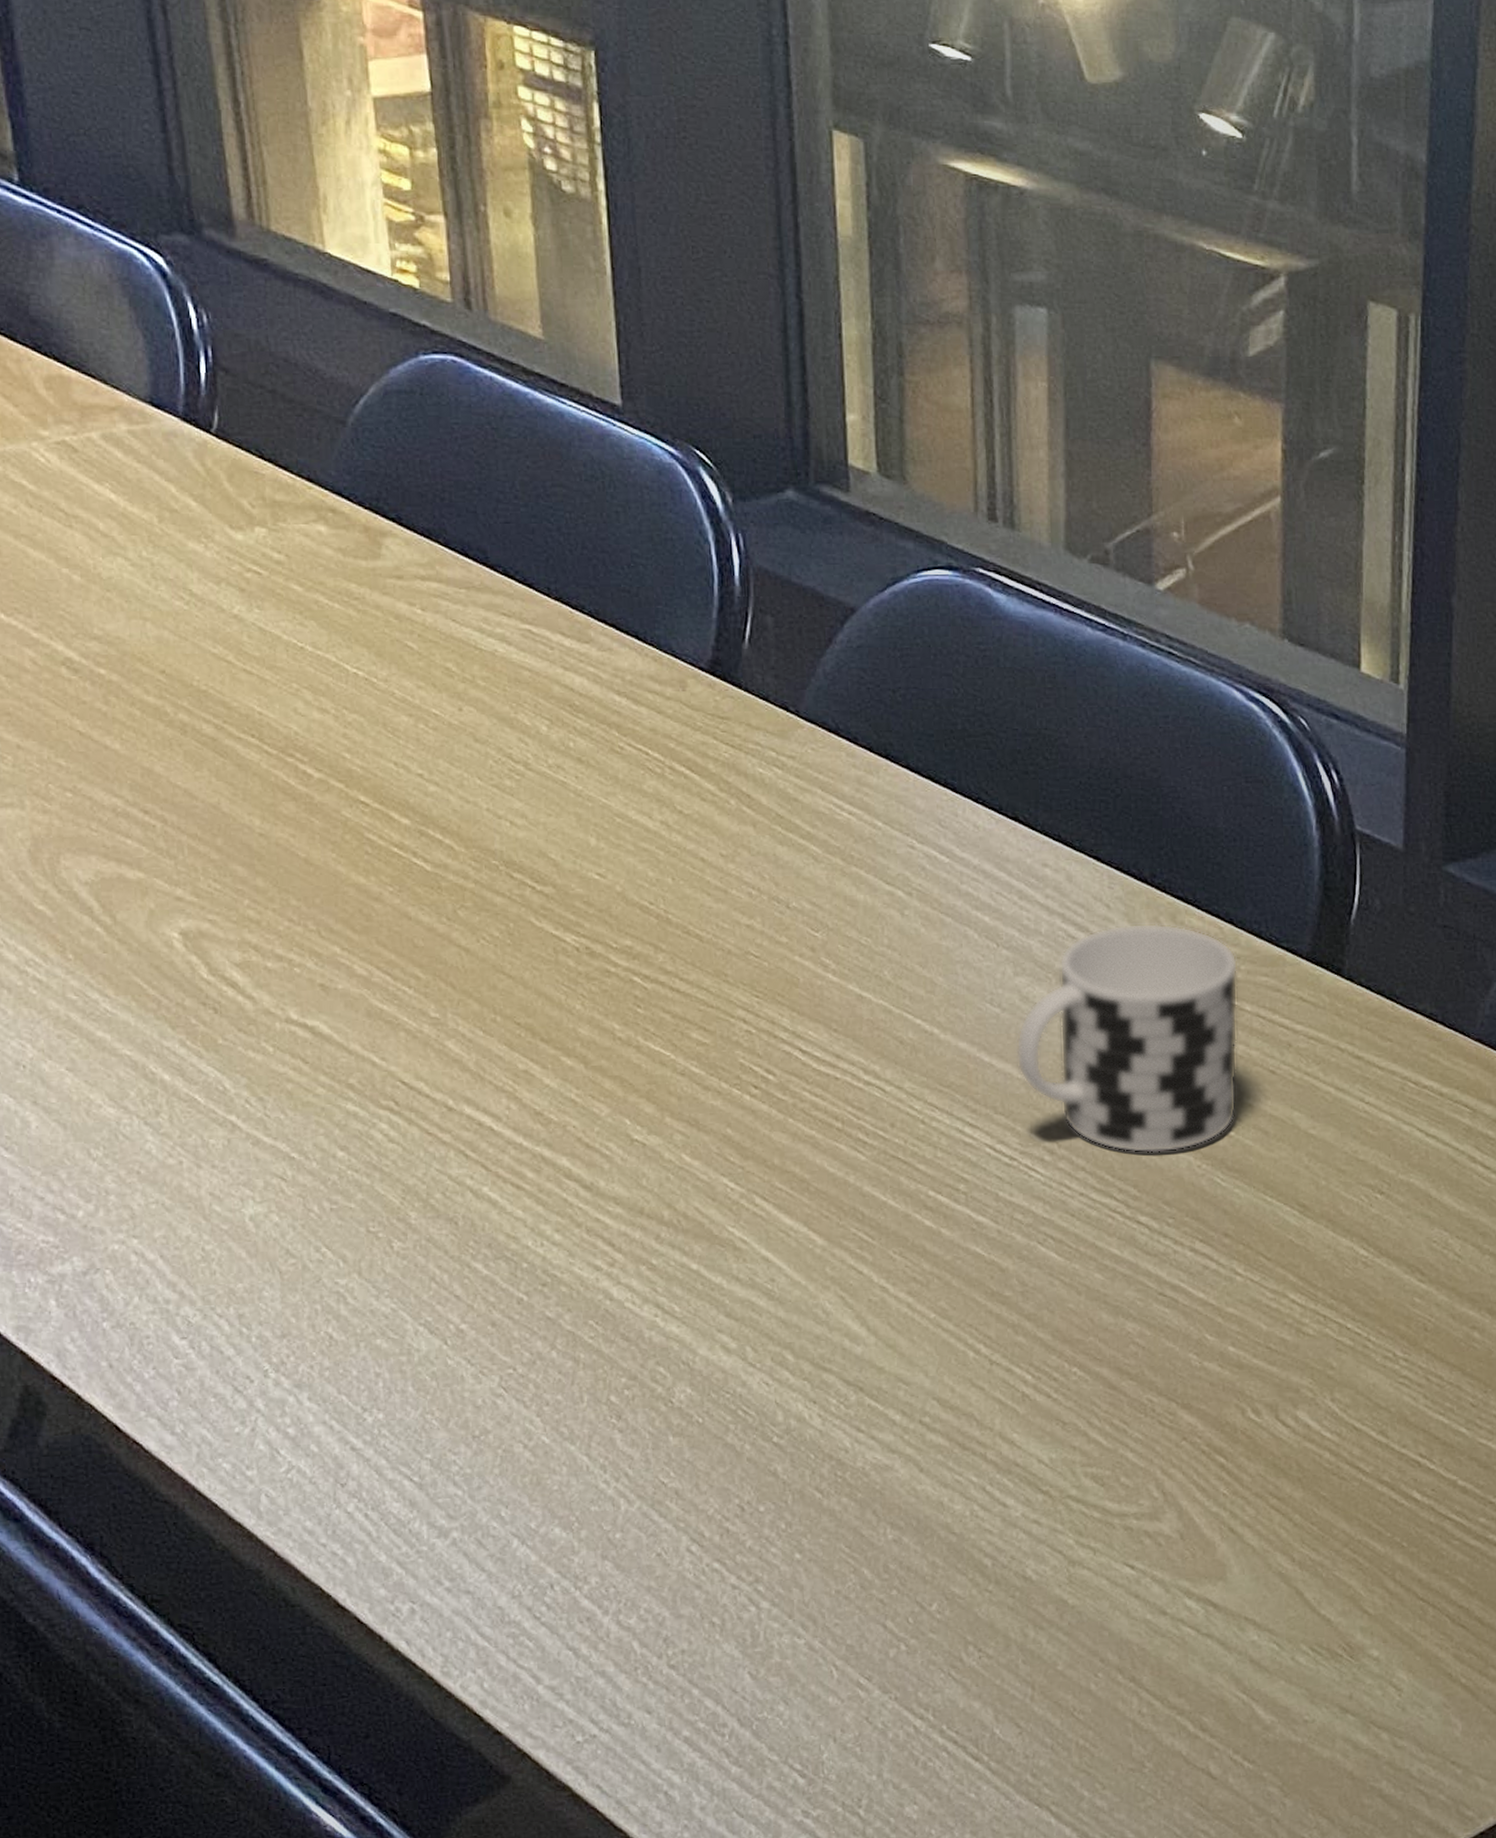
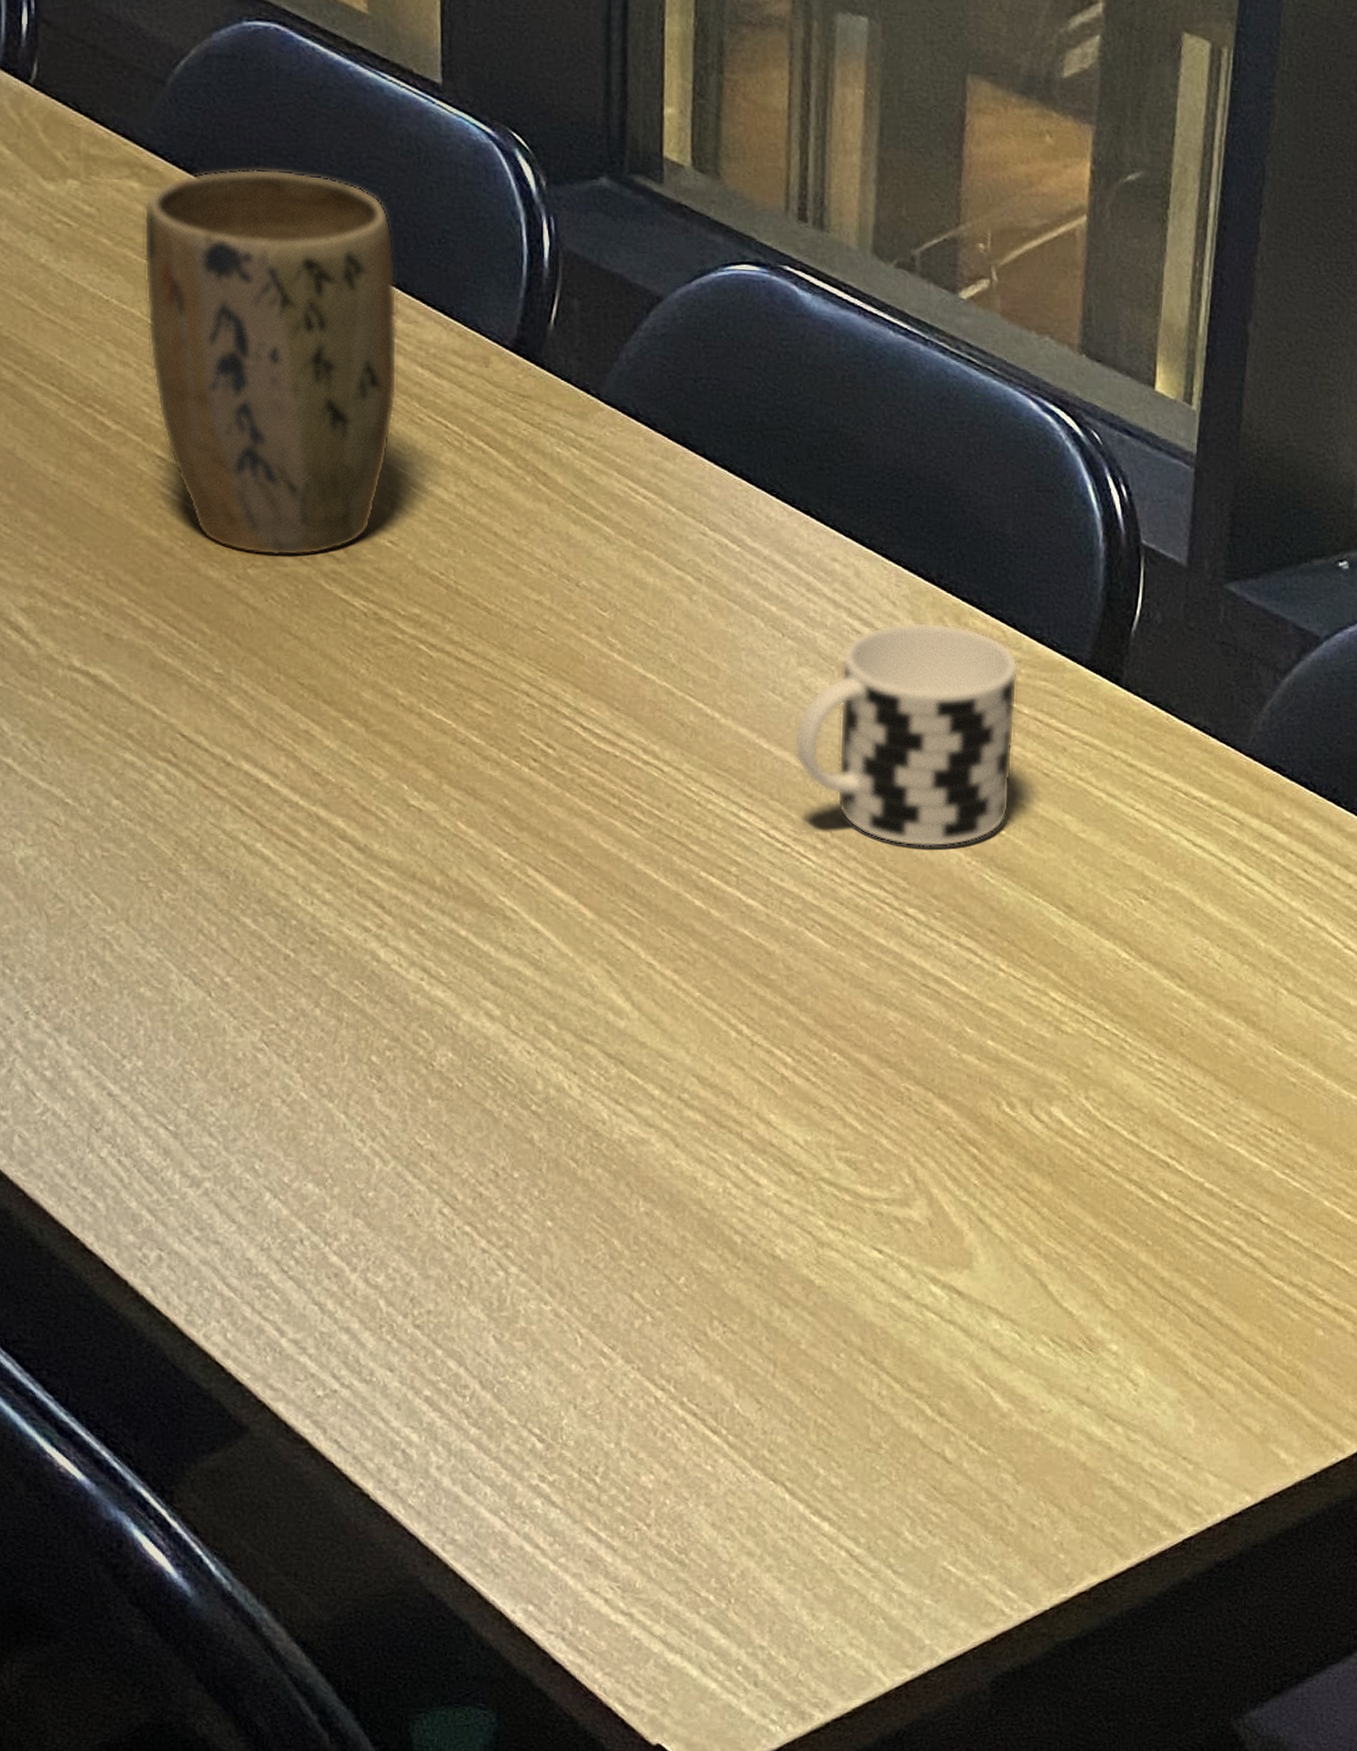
plant pot: none [332,504,596,896] -> present [143,168,398,557]

